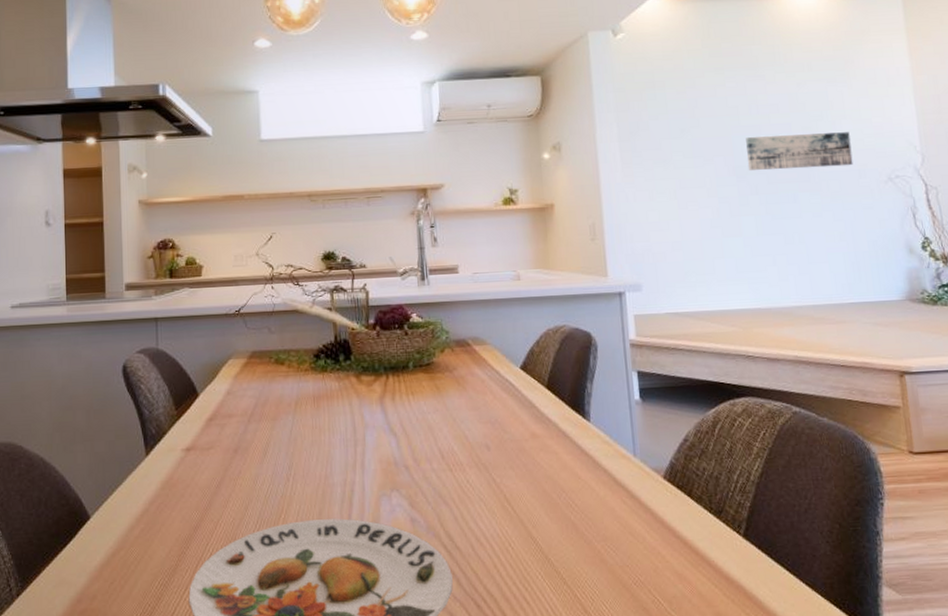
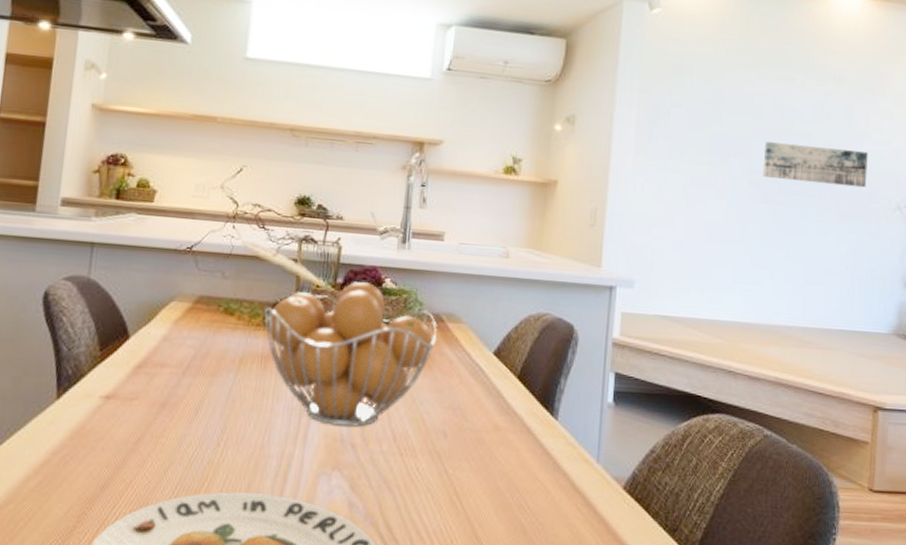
fruit basket: none [310,319,467,451] -> present [264,281,438,427]

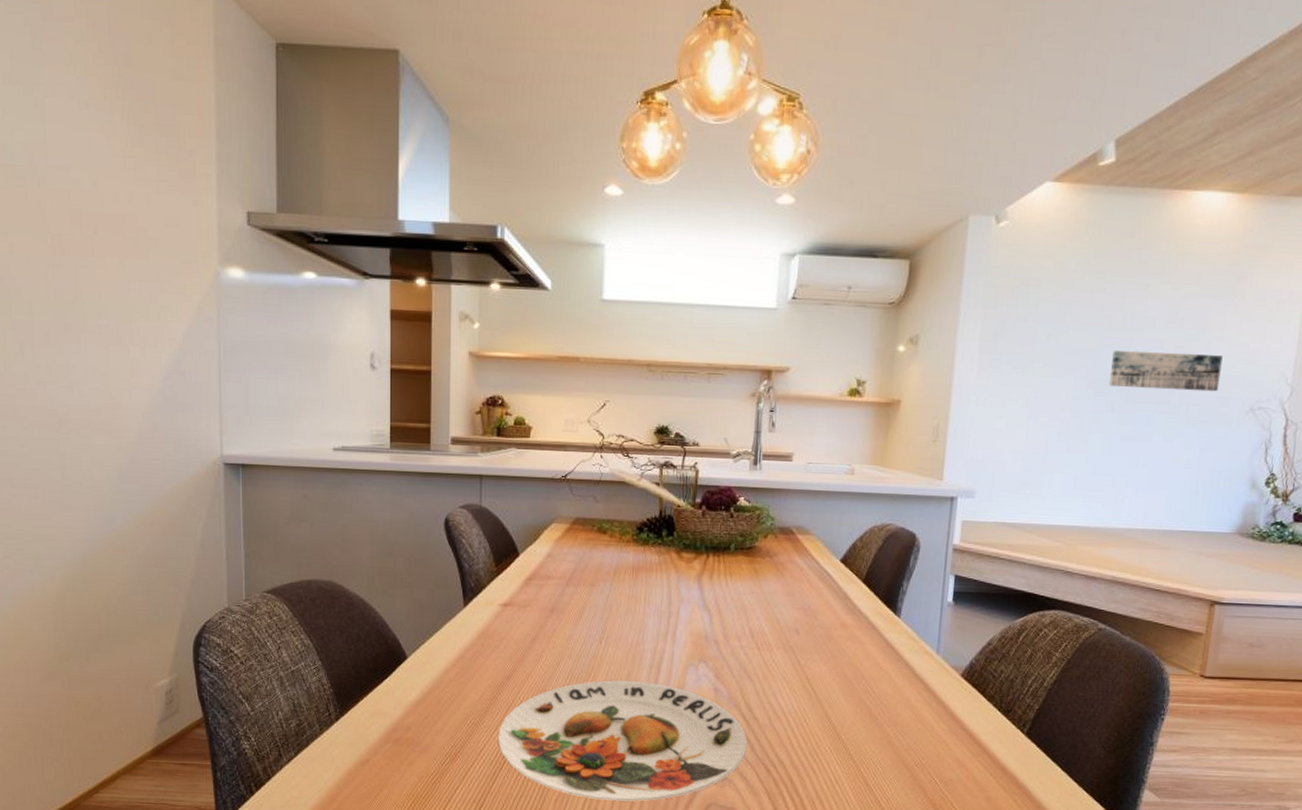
fruit basket: present [264,281,438,427] -> none [633,500,789,626]

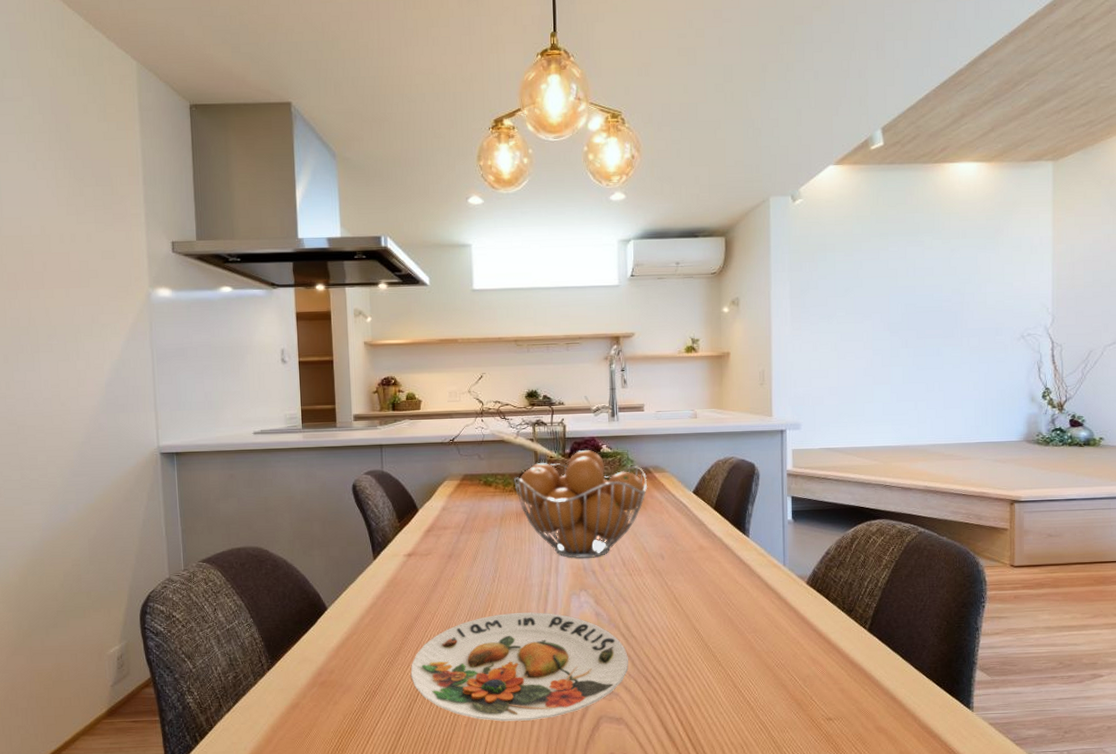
fruit basket: none [633,500,789,626] -> present [514,449,648,558]
wall art: present [1108,350,1223,392] -> none [901,294,992,327]

